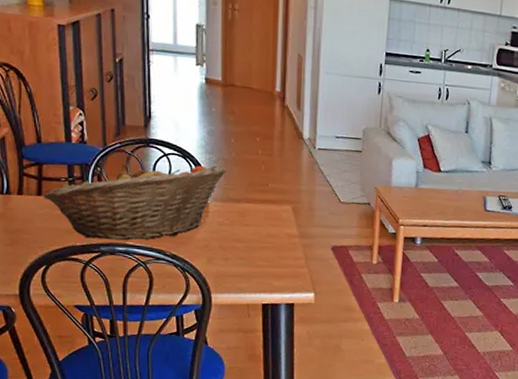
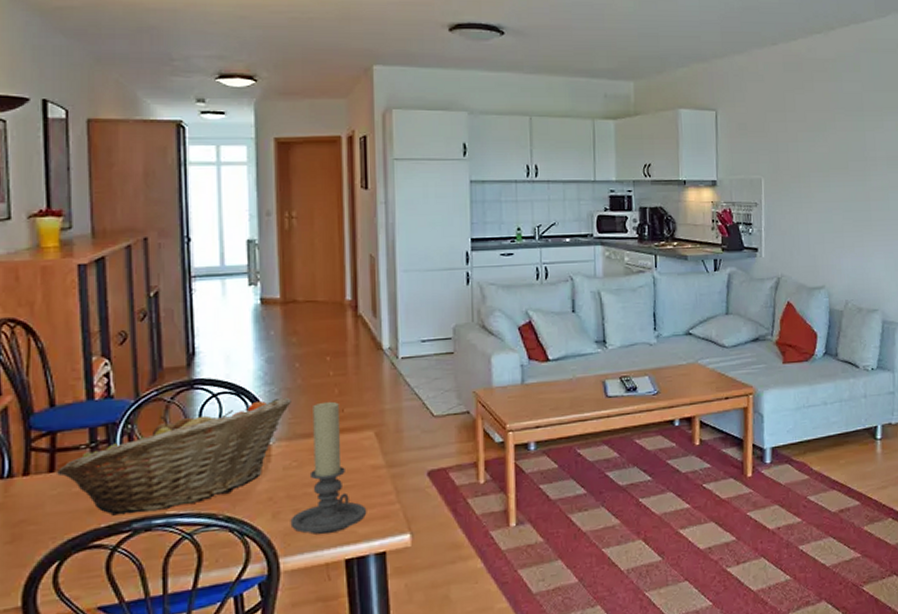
candle holder: none [221,175,282,282] -> present [290,401,367,535]

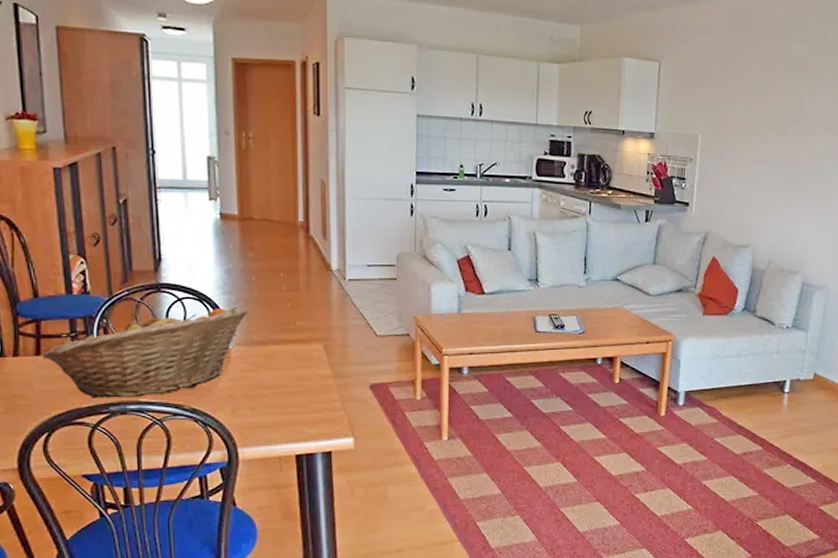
candle holder: present [290,401,367,535] -> none [247,314,315,432]

